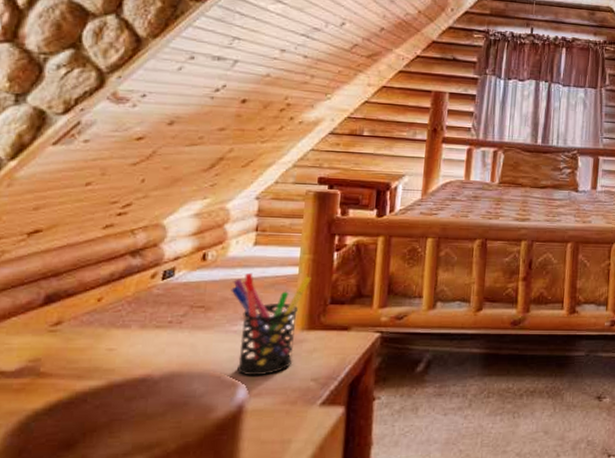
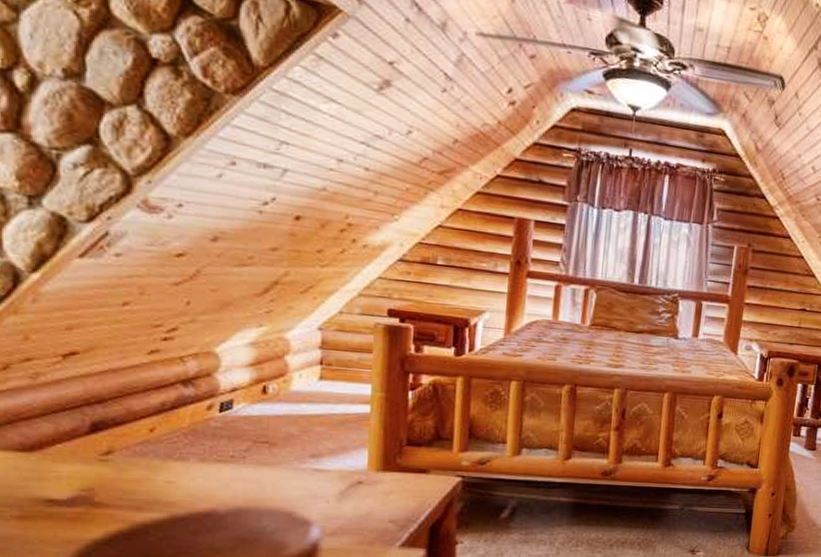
pen holder: present [231,272,312,376] -> none [296,408,385,516]

